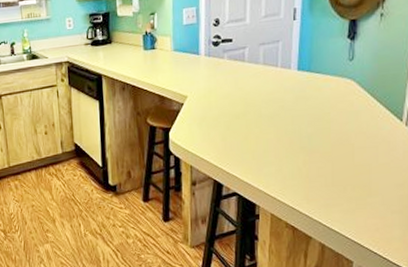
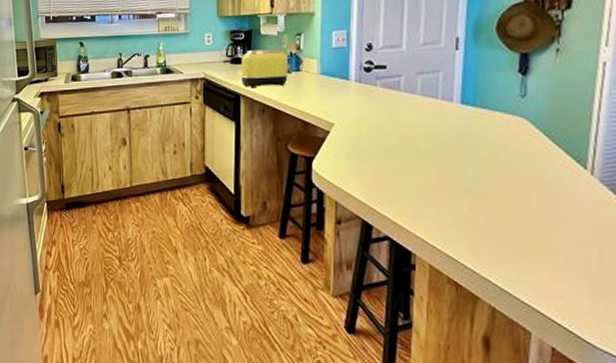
toaster: none [101,29,148,68] -> present [241,49,292,88]

